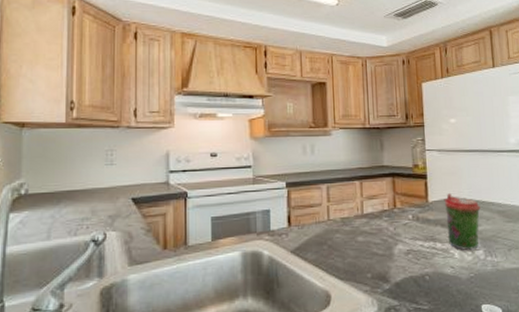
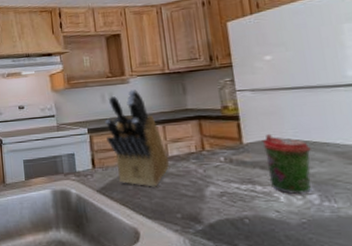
knife block: none [304,143,364,247] -> present [105,90,170,187]

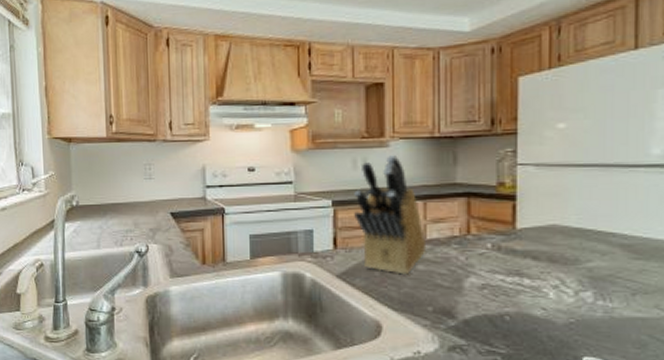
coffee cup: present [262,134,311,194] -> none [538,219,594,290]

